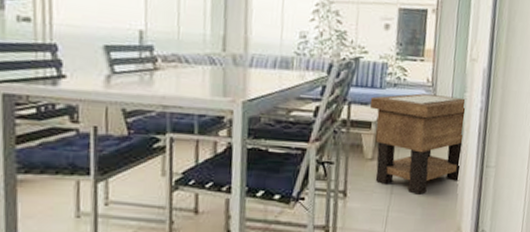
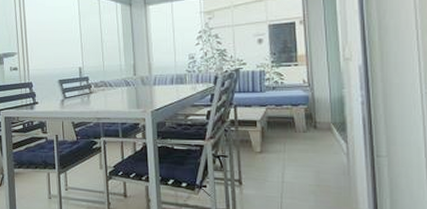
side table: present [369,93,467,195] -> none [253,93,350,183]

